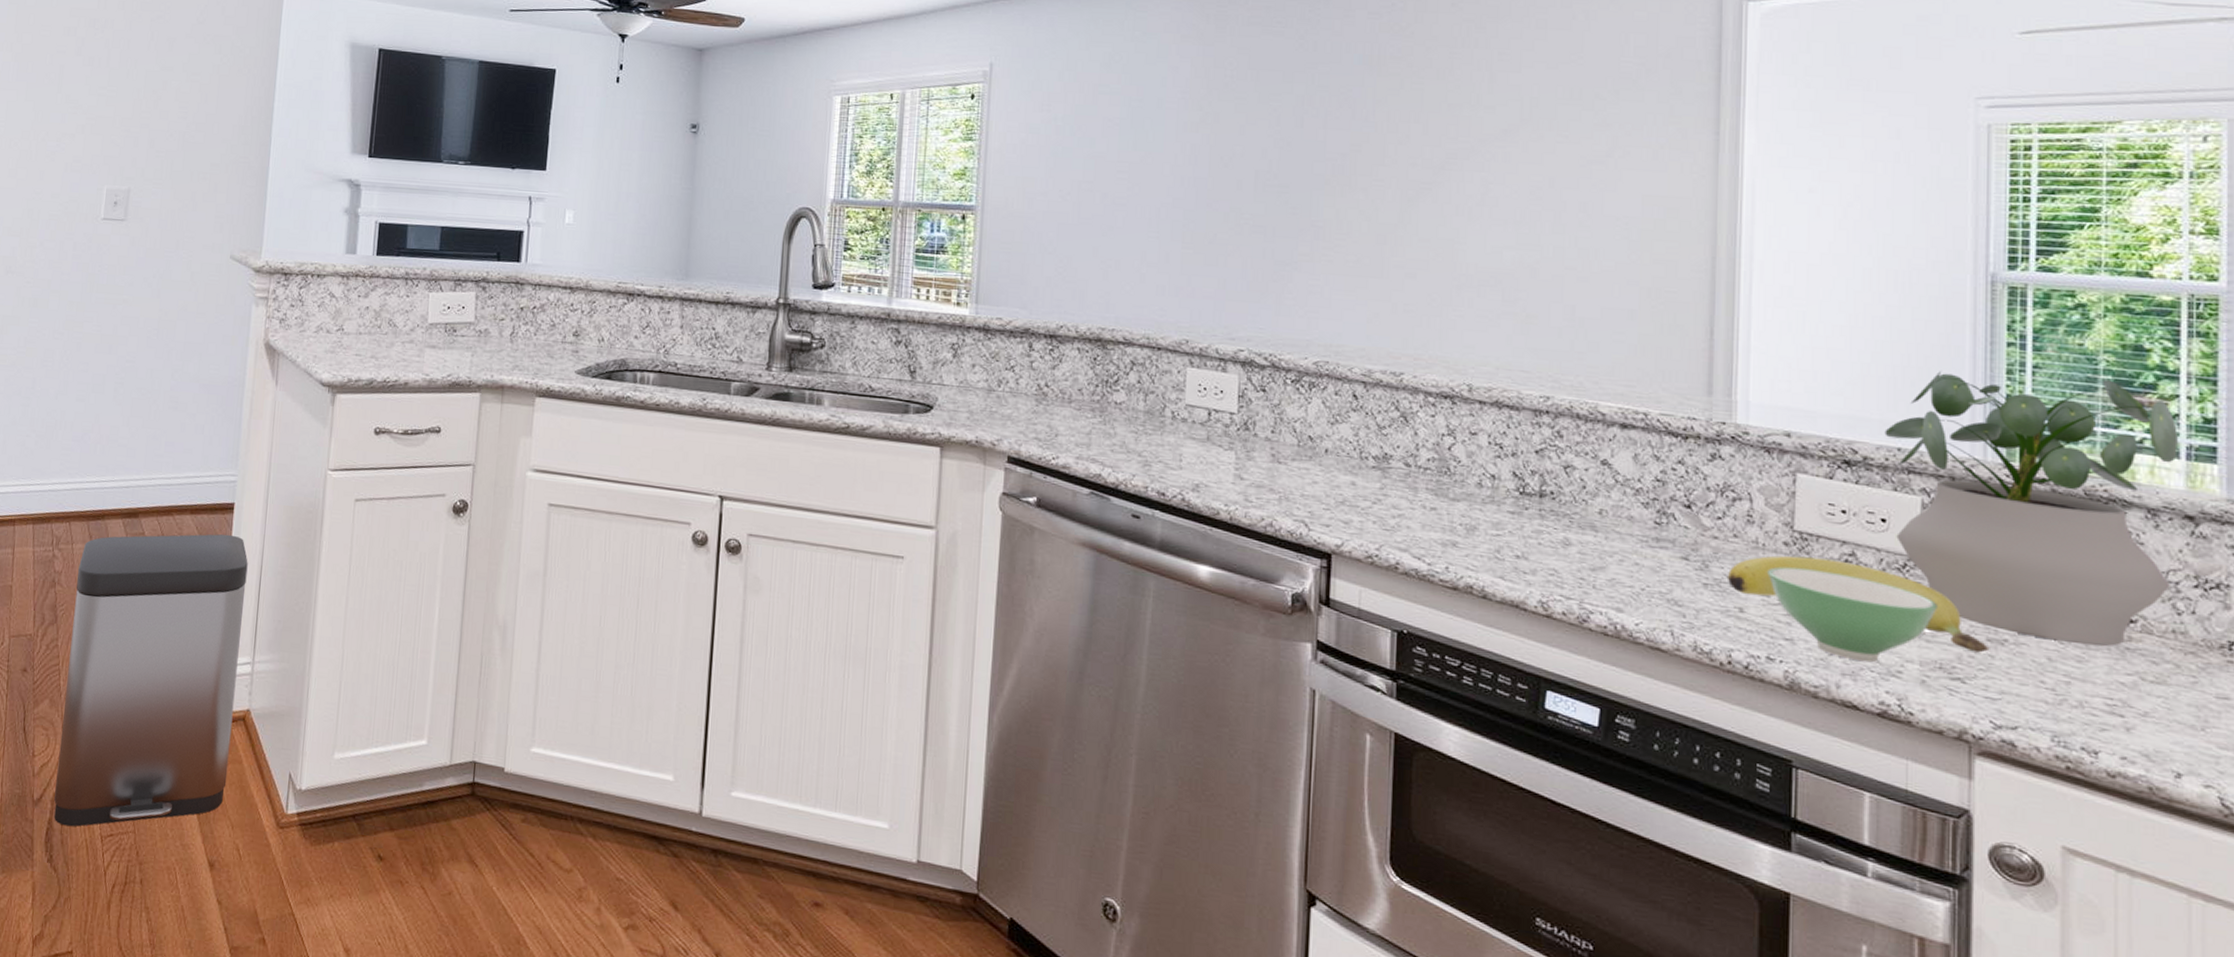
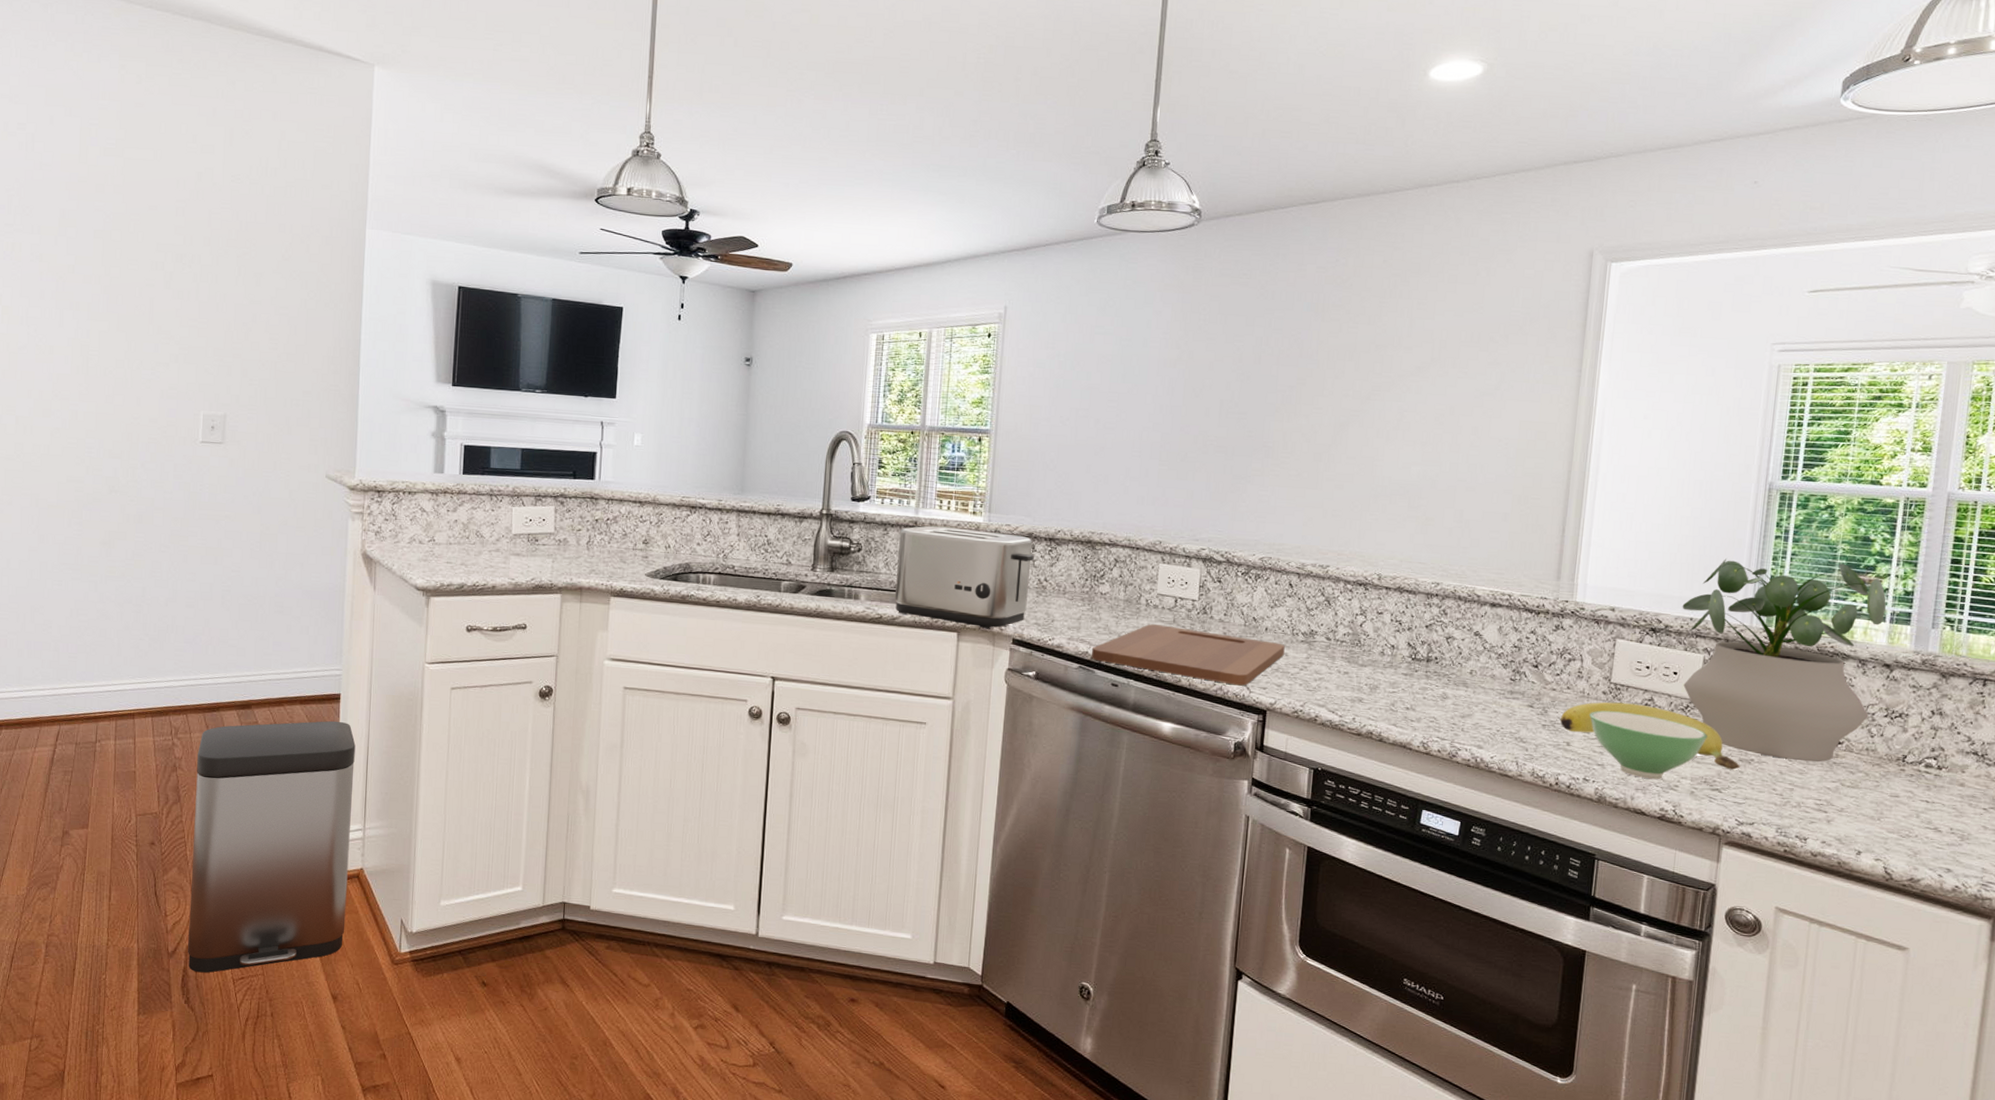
toaster: none [865,318,1032,444] -> present [895,525,1034,629]
cutting board: none [1105,441,1351,522] -> present [1091,624,1285,686]

